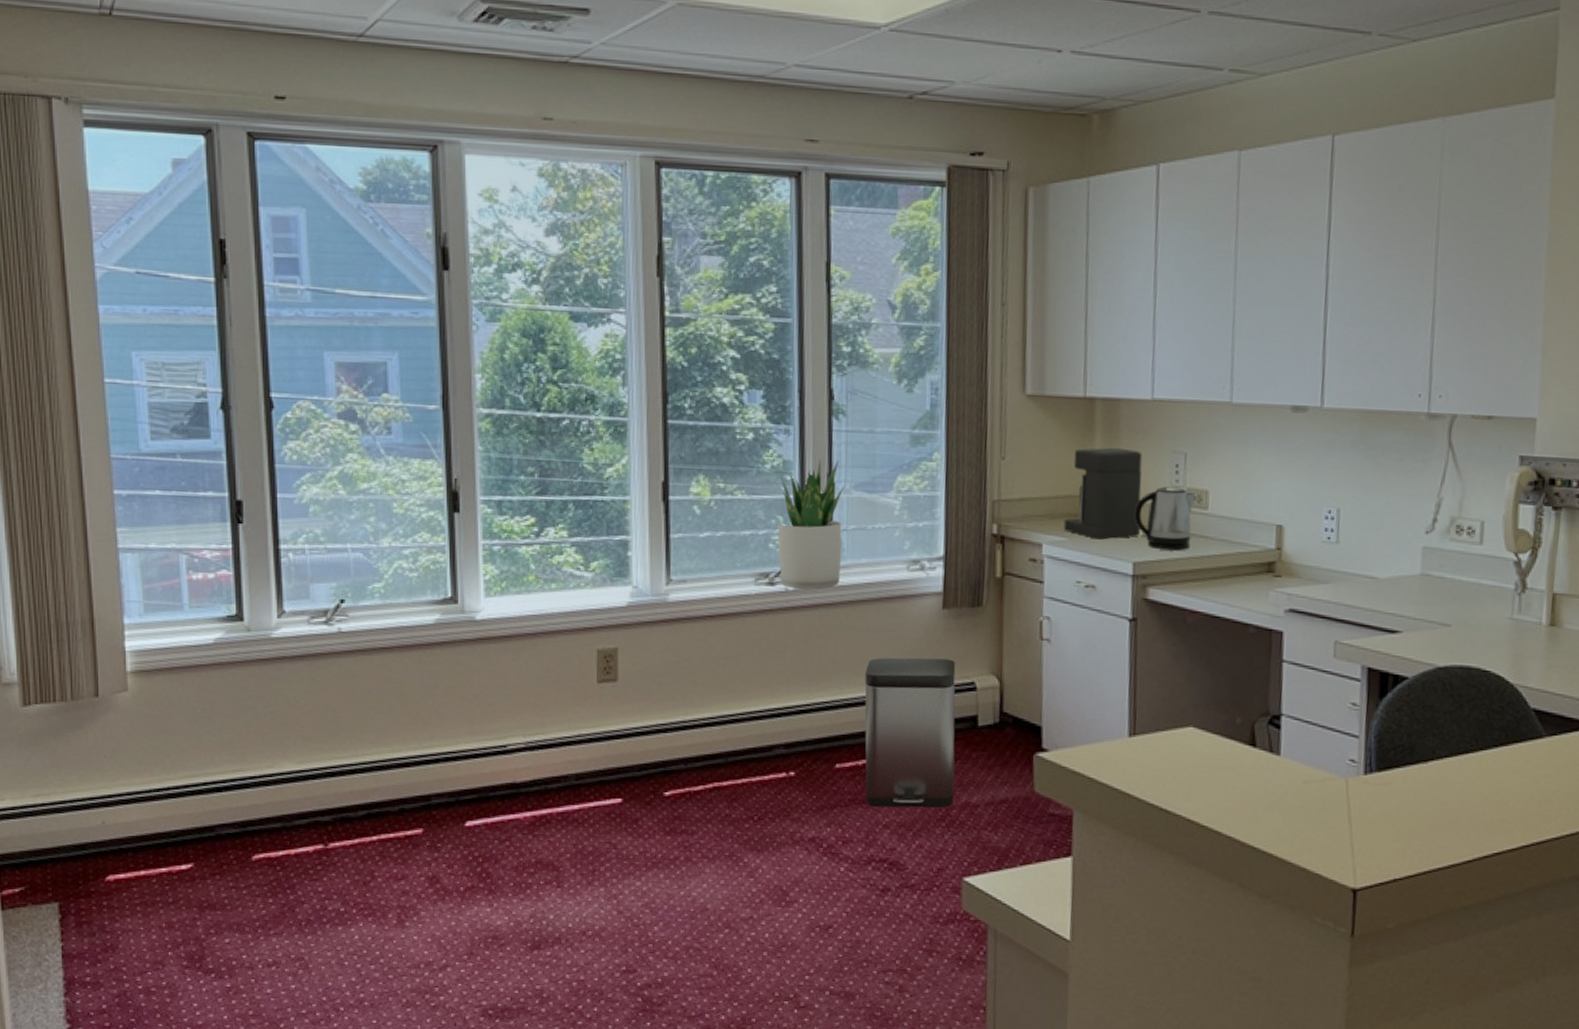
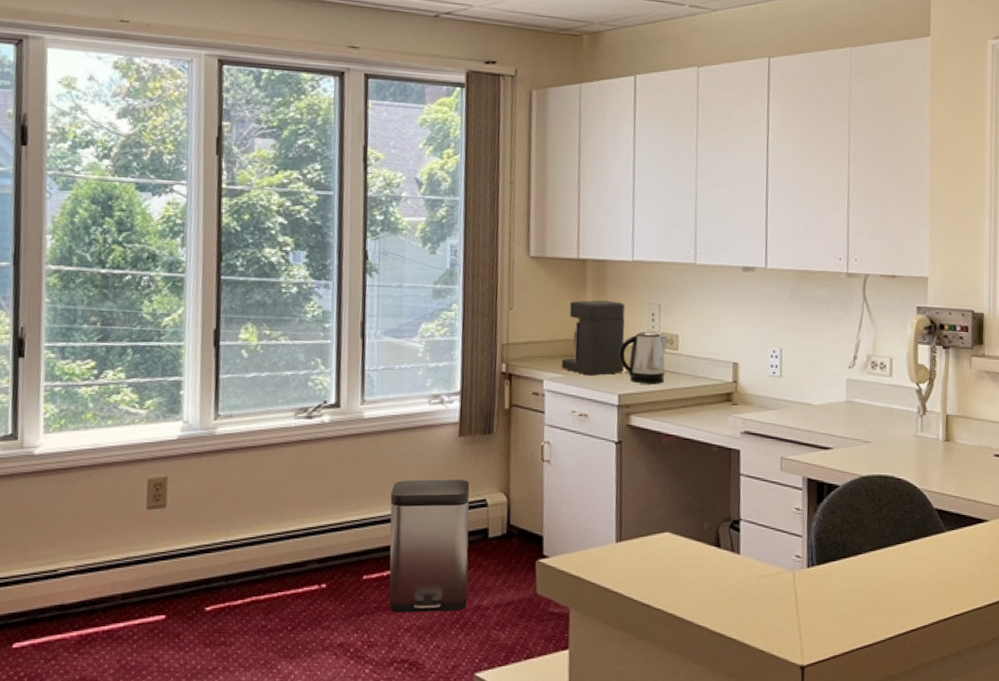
planter: present [777,459,844,590] -> none [316,309,375,422]

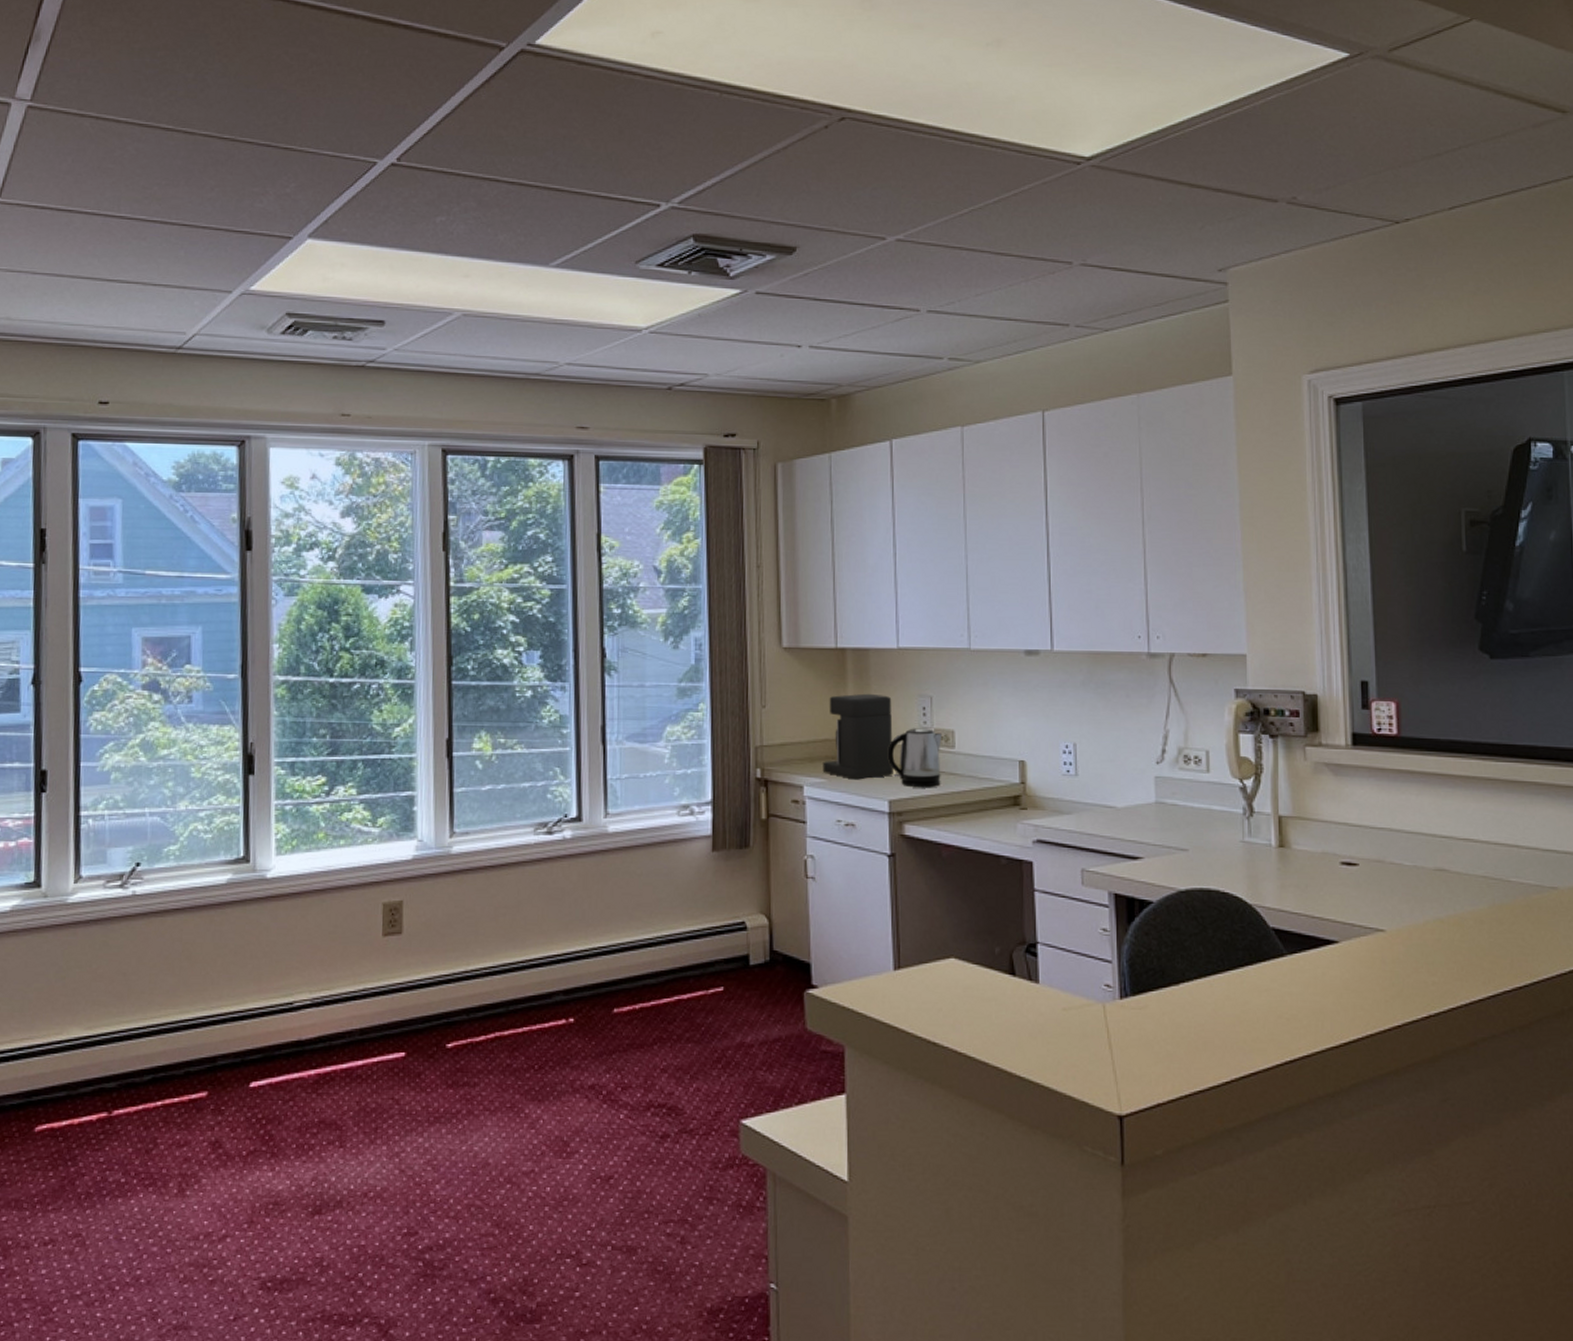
pedal bin: present [389,479,470,613] -> none [640,900,729,1051]

